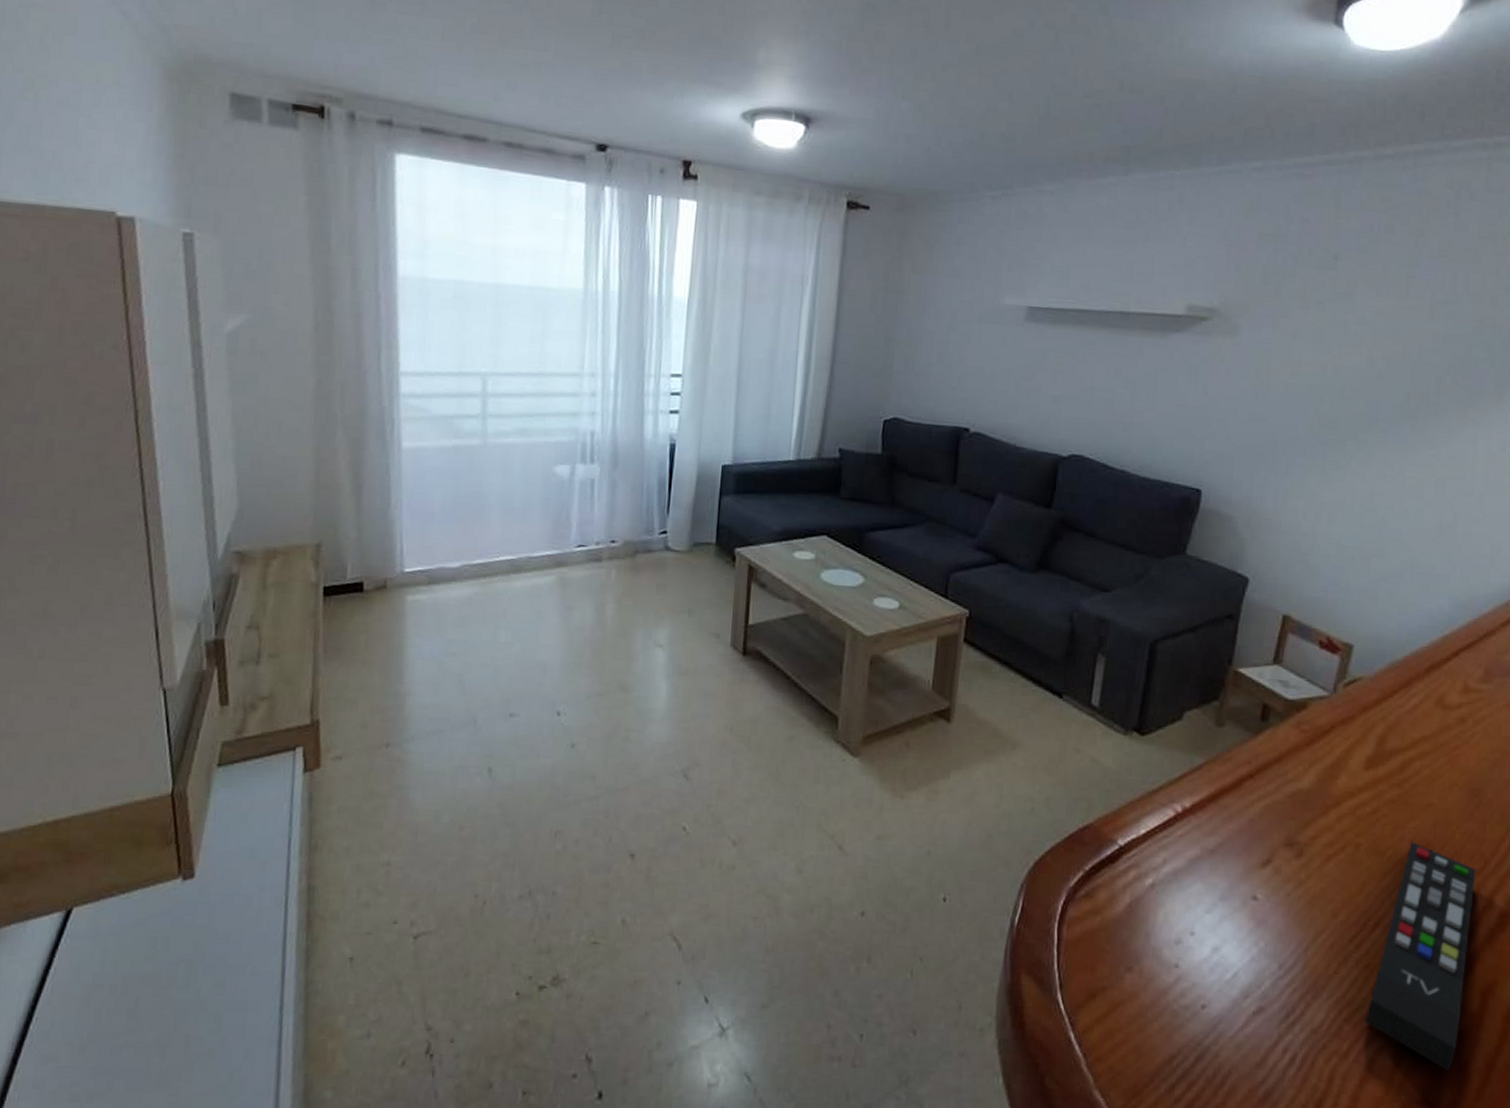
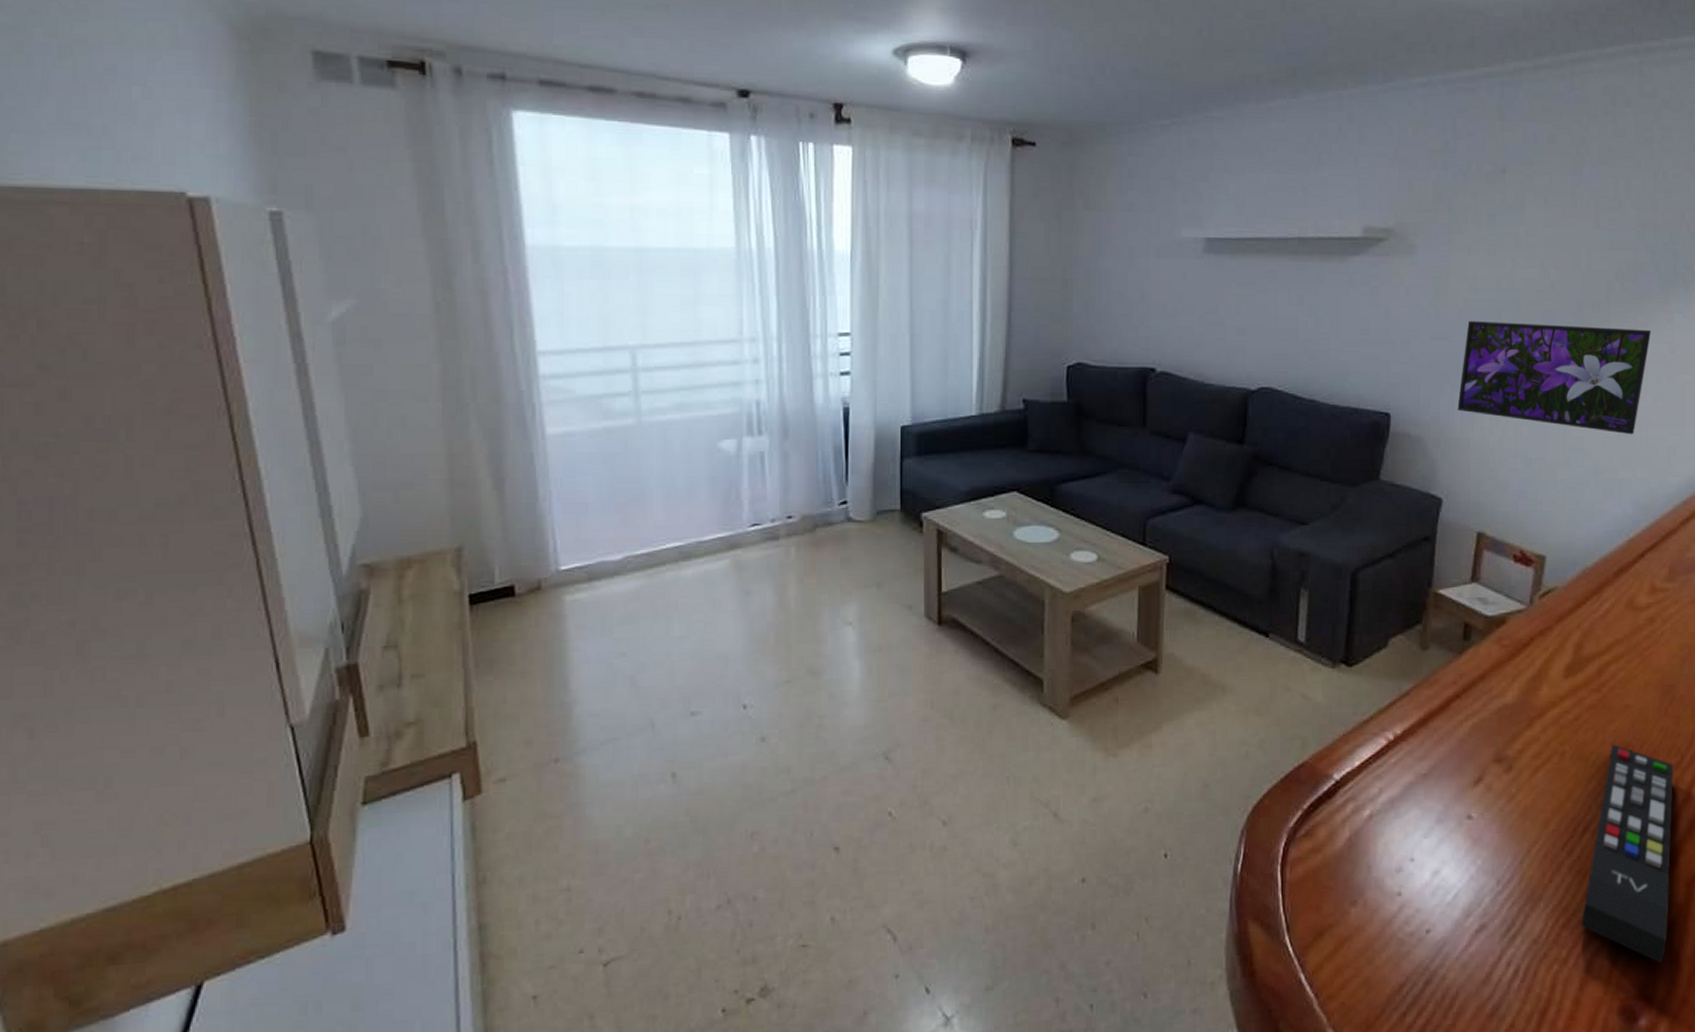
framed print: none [1271,405,1482,531] -> present [1457,321,1652,435]

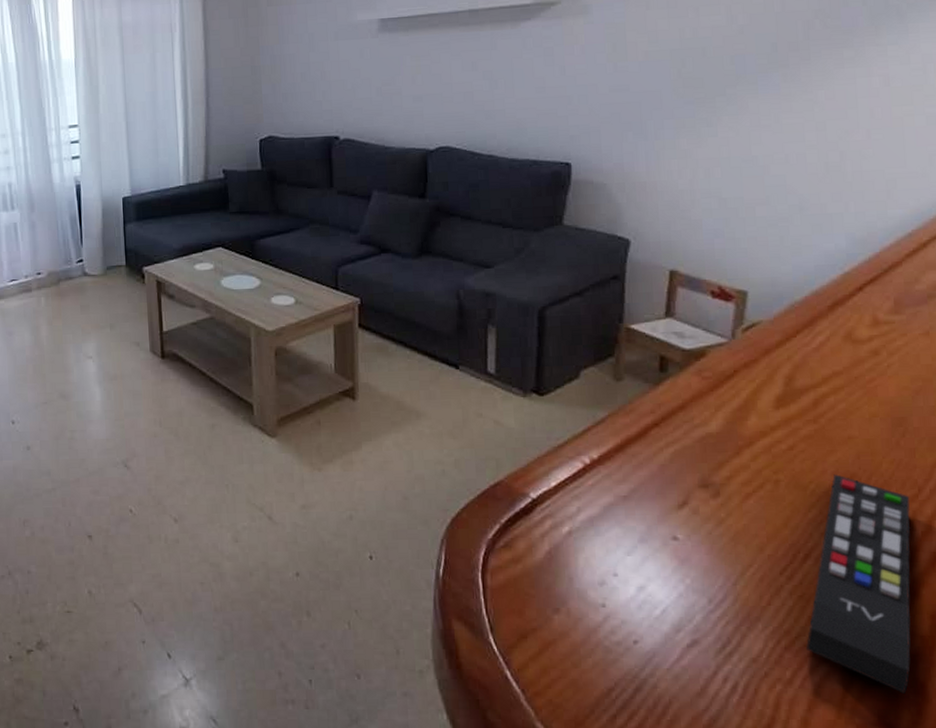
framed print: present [1457,321,1652,435] -> none [642,64,861,170]

